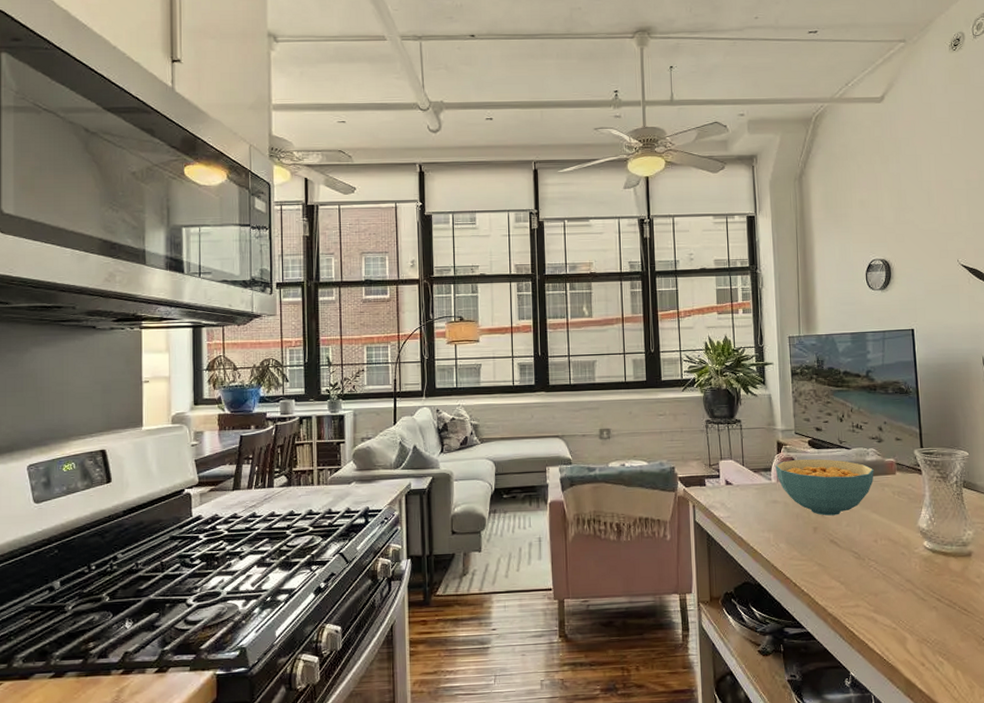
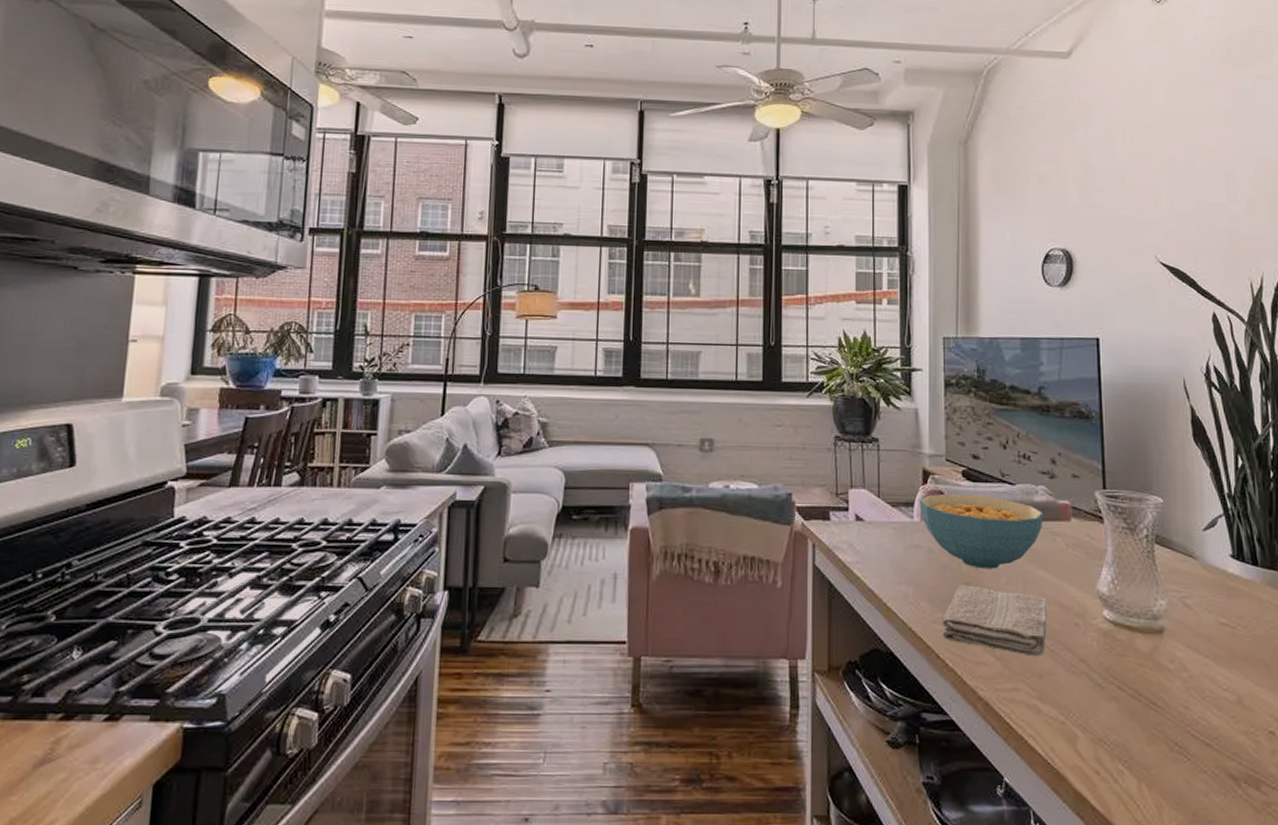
washcloth: none [797,529,880,580] -> present [942,585,1047,657]

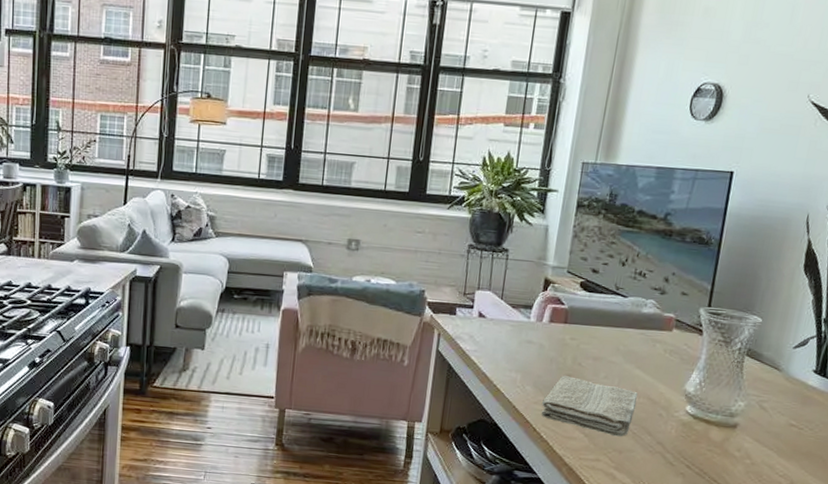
cereal bowl: present [919,493,1044,569] -> none [537,300,649,366]

